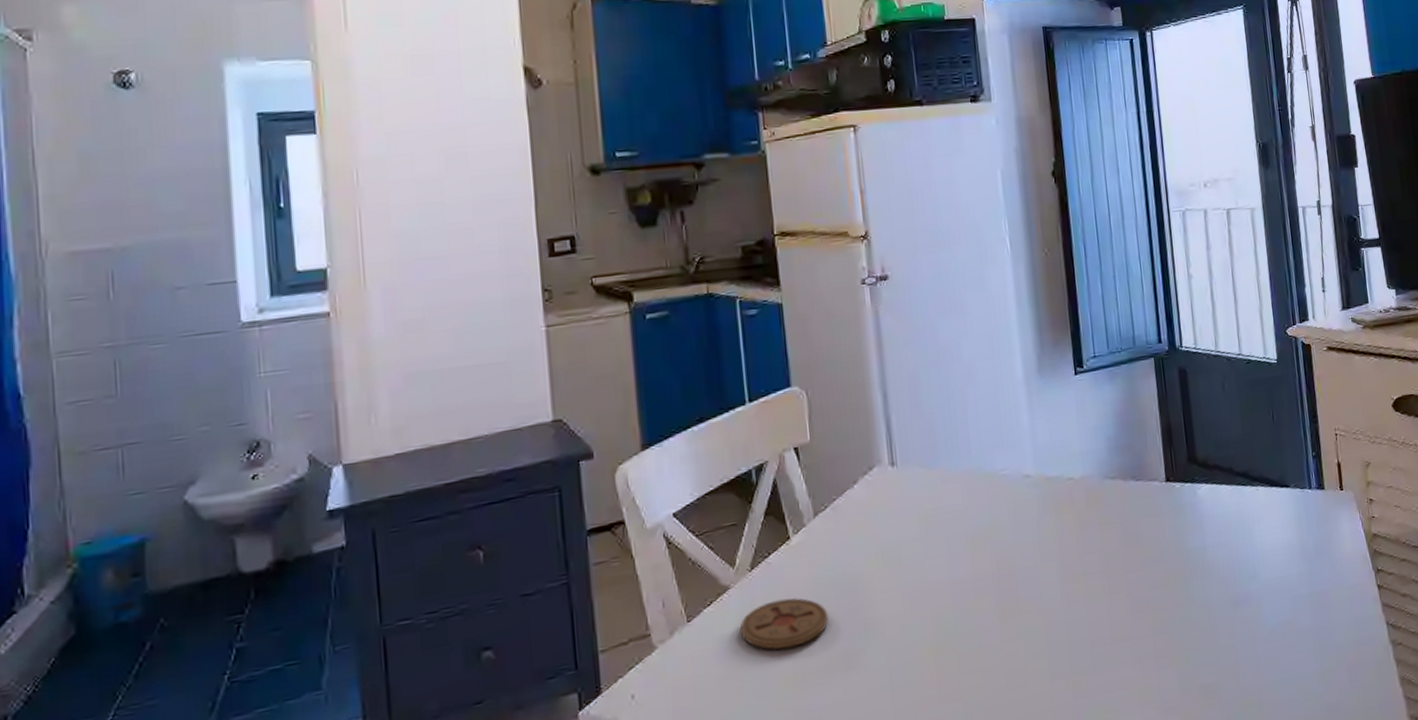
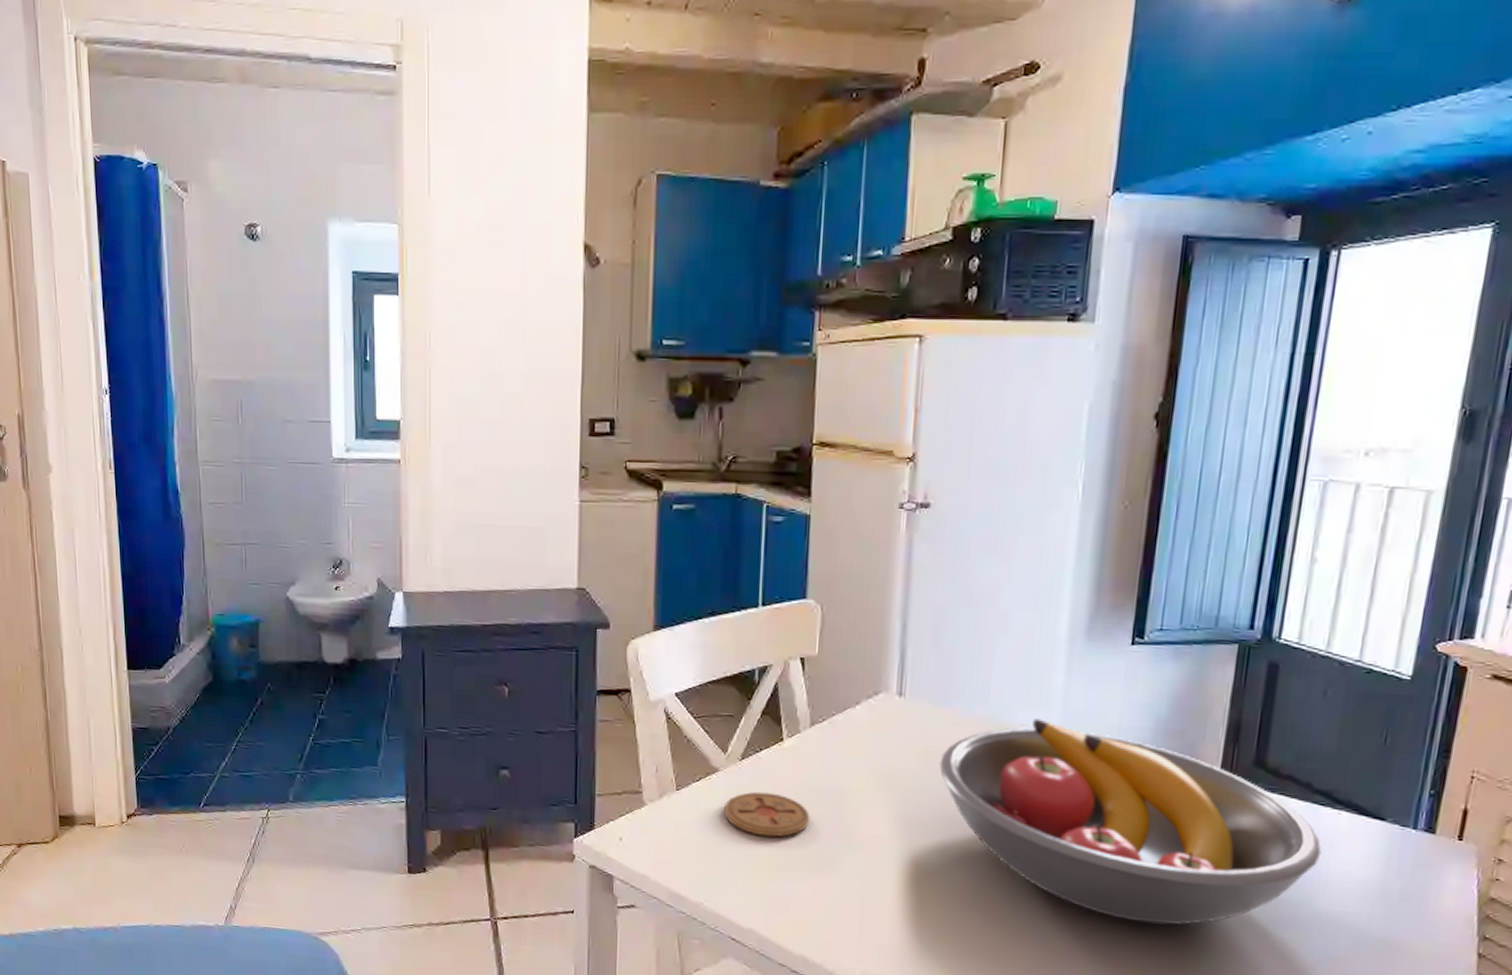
fruit bowl: none [939,460,1254,638] -> present [939,718,1322,925]

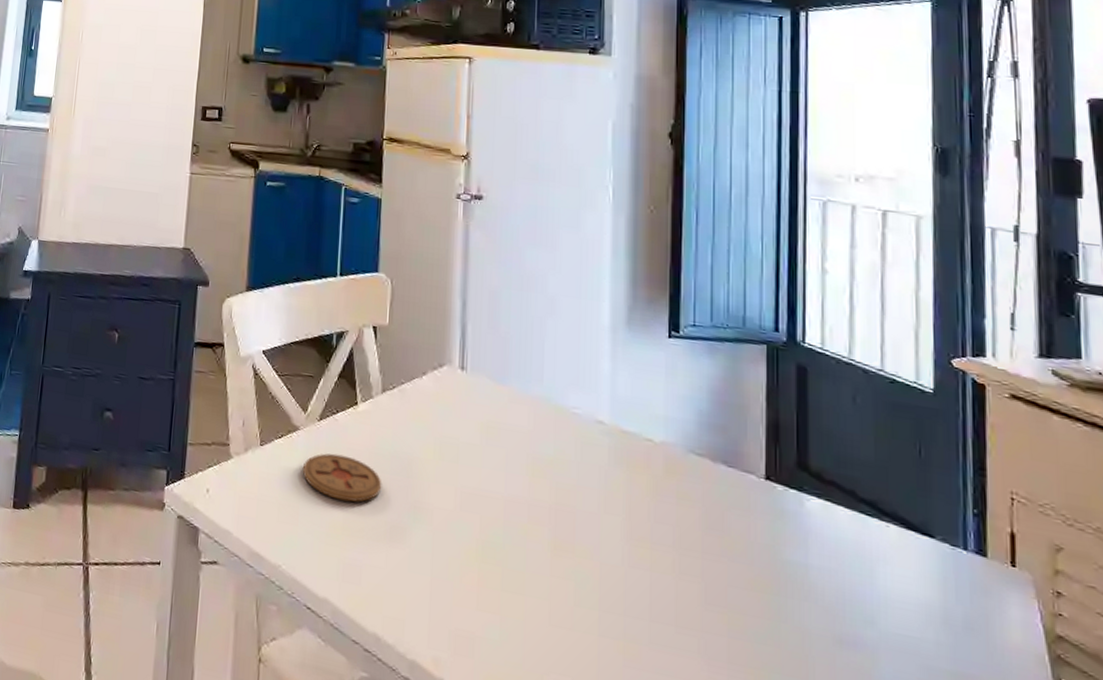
fruit bowl: present [939,718,1322,925] -> none [500,402,876,636]

